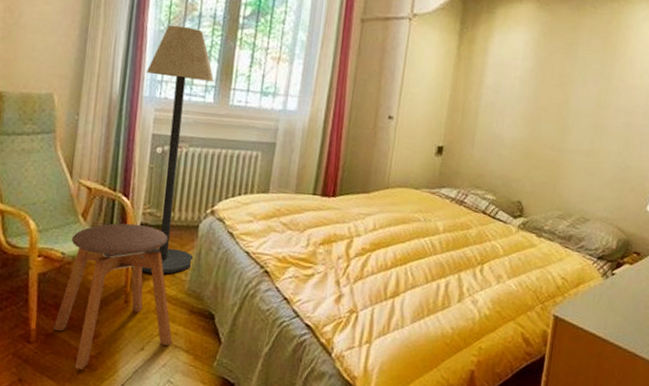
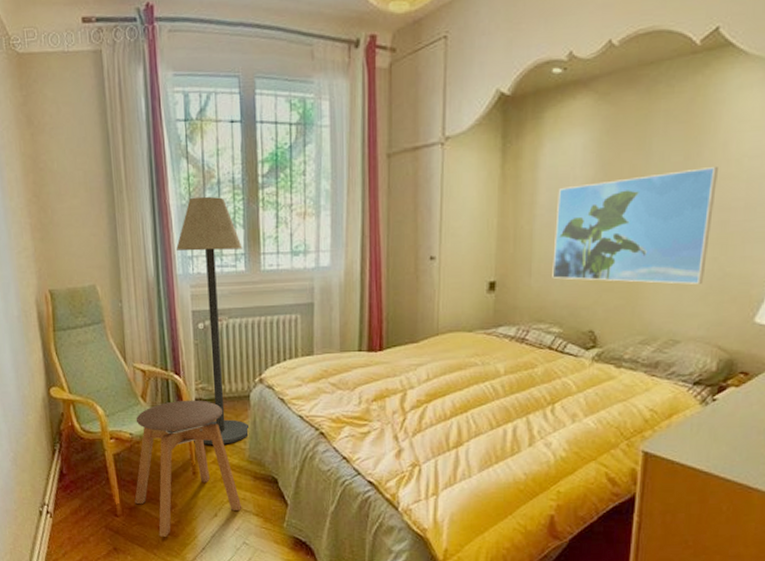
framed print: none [491,74,626,173] -> present [552,167,718,284]

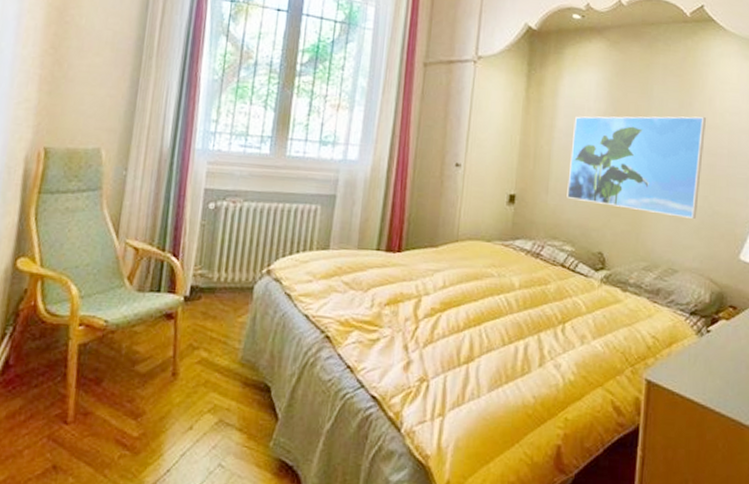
stool: present [134,400,241,537] -> none [93,286,224,453]
floor lamp: present [176,196,250,445] -> none [190,74,270,342]

